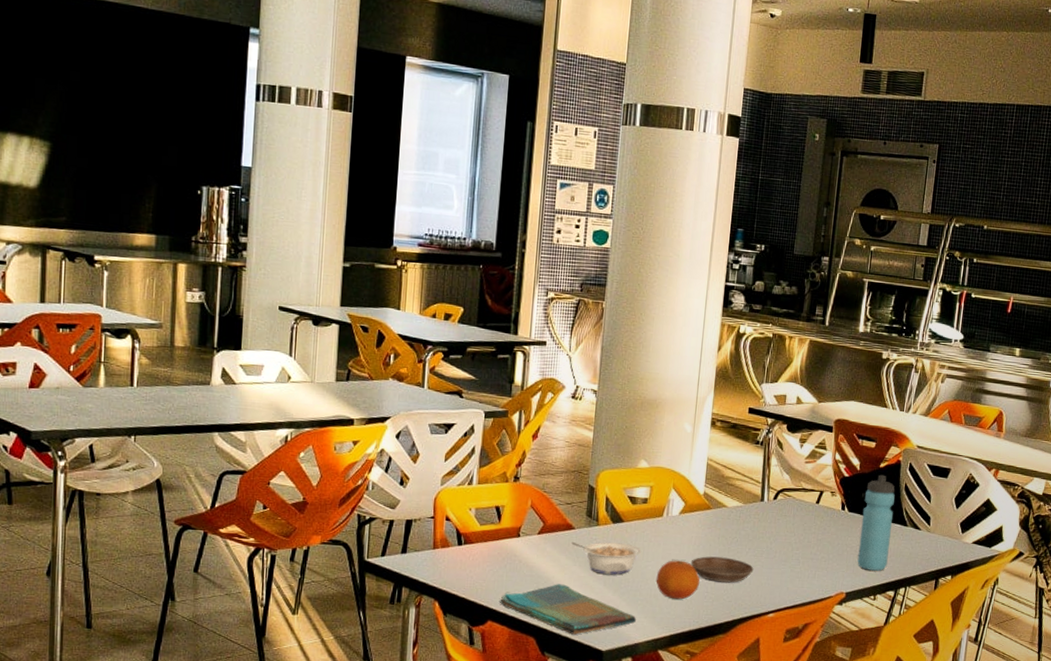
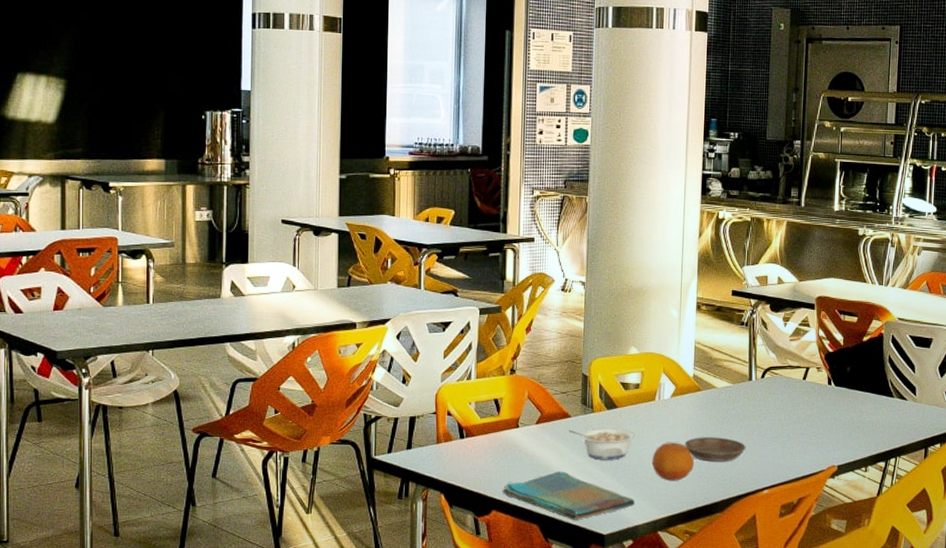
water bottle: present [857,474,895,571] -> none [847,348,880,443]

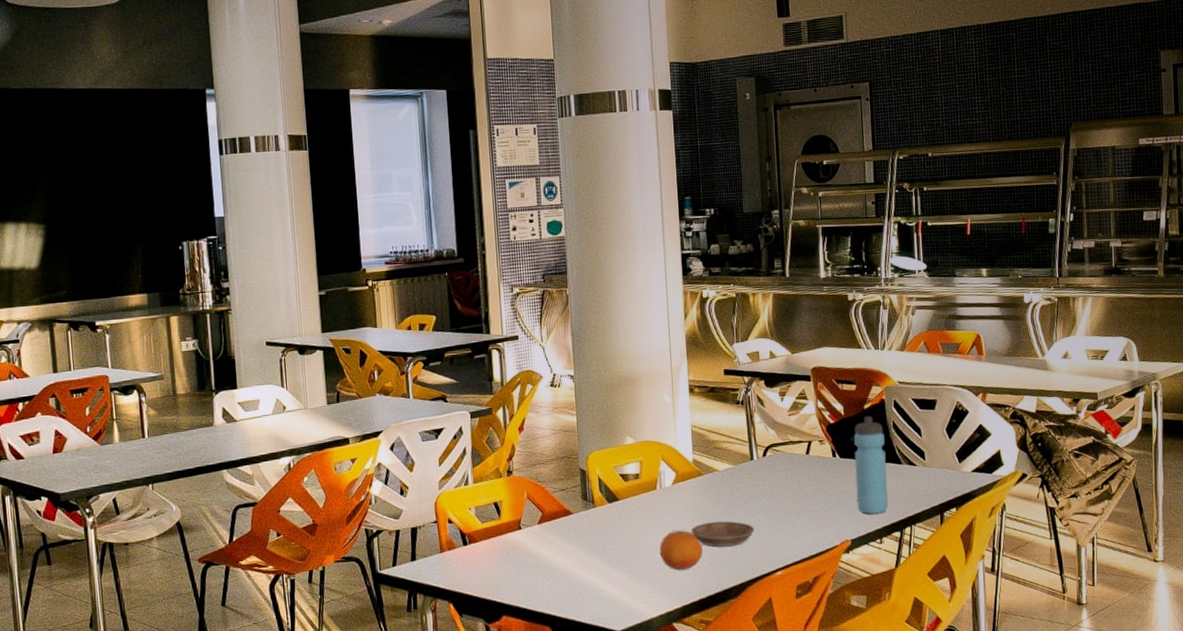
dish towel: present [502,471,635,520] -> none [510,570,647,619]
legume: present [569,428,636,460] -> none [572,521,640,555]
water bottle: none [847,348,880,443] -> present [854,416,888,514]

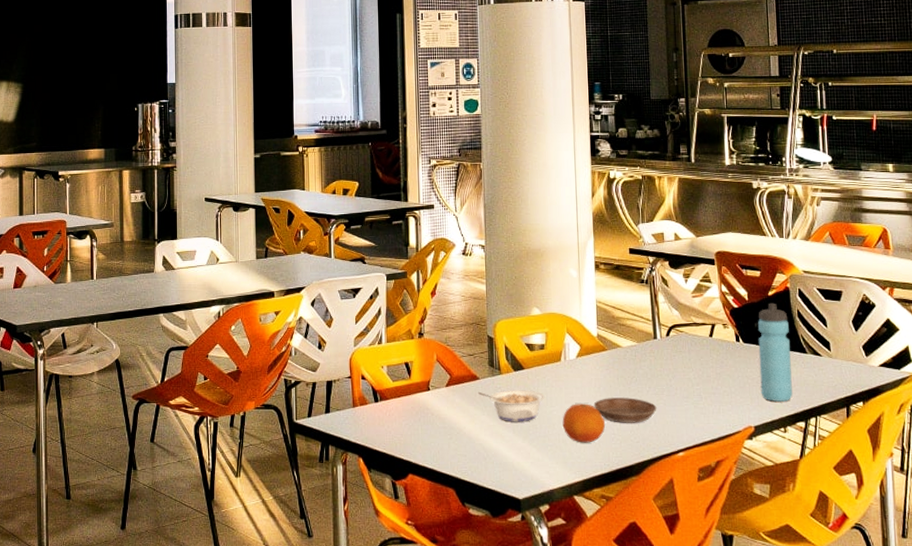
legume: none [572,521,640,555] -> present [478,390,544,422]

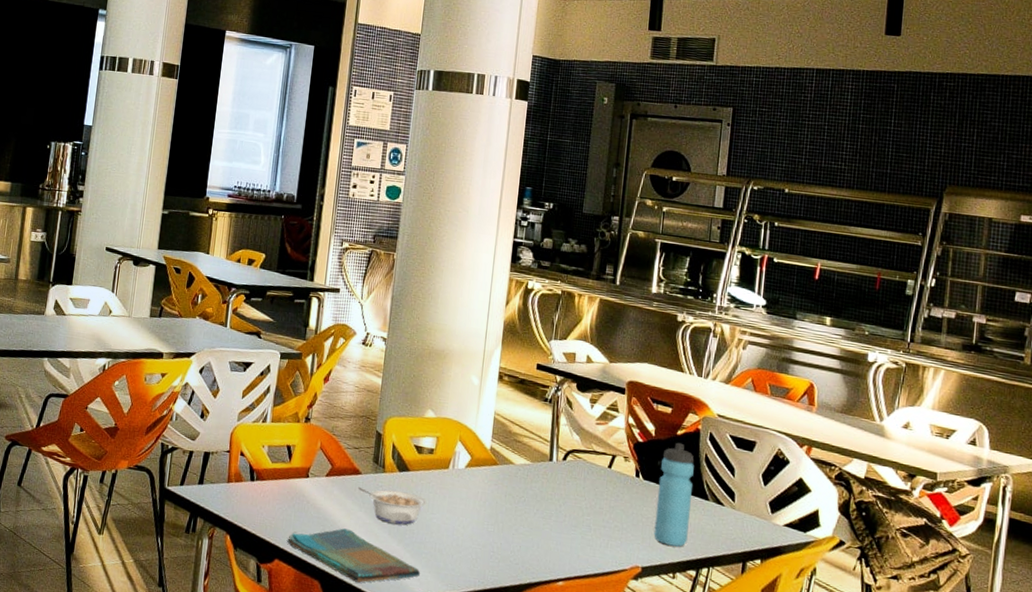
dish towel: none [417,434,549,484] -> present [286,528,421,583]
fruit: present [562,404,606,443] -> none [440,514,486,557]
saucer: present [593,398,657,423] -> none [476,513,542,545]

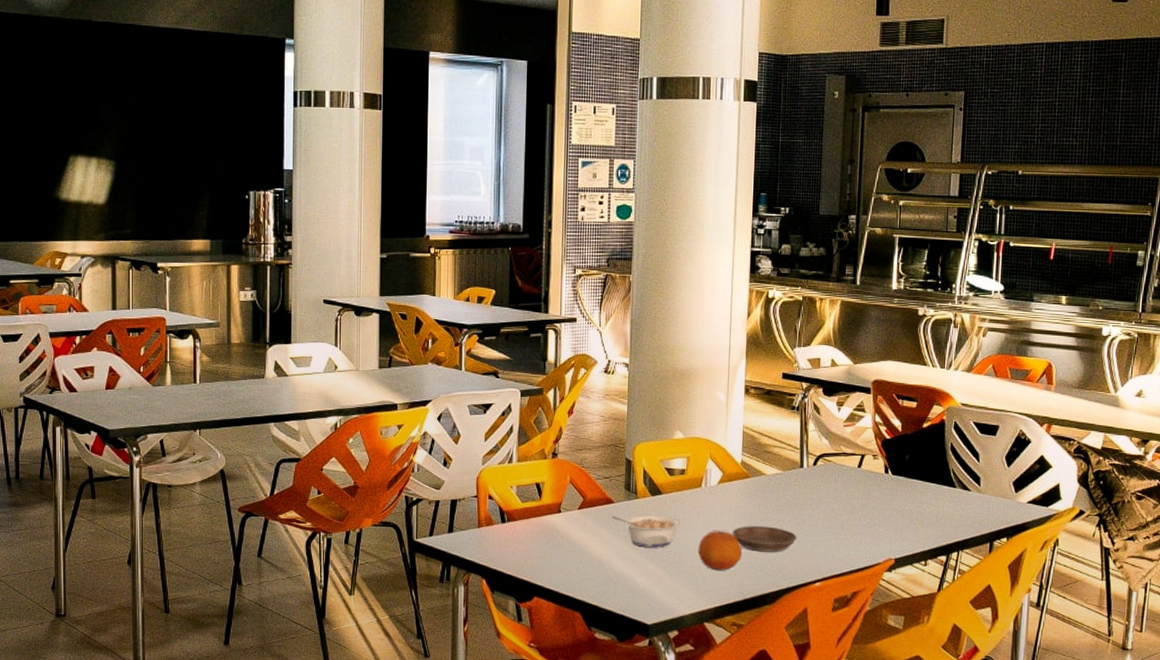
dish towel: present [286,528,421,583] -> none [544,558,681,609]
fruit: none [440,514,486,557] -> present [698,531,743,571]
saucer: none [476,513,542,545] -> present [732,526,797,552]
water bottle: present [654,442,695,547] -> none [905,435,941,535]

